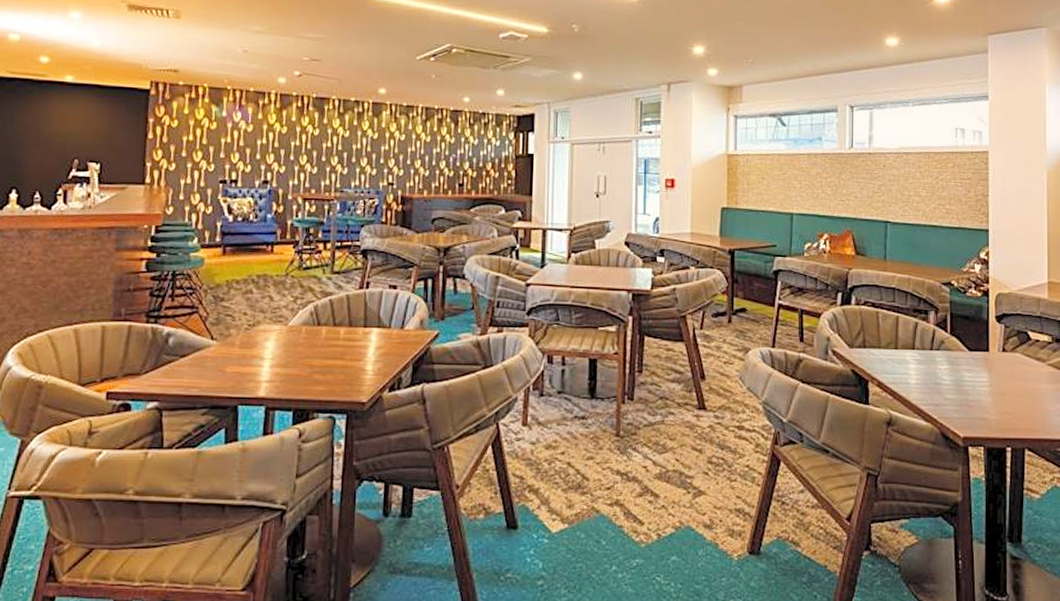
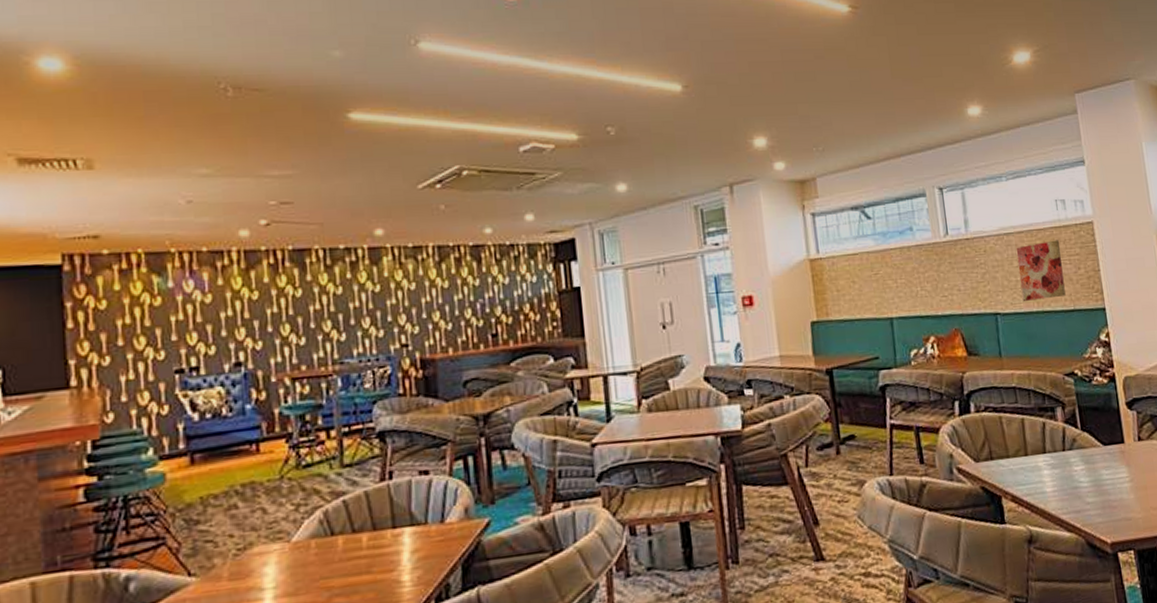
wall art: none [912,163,954,215] -> present [1016,240,1066,301]

